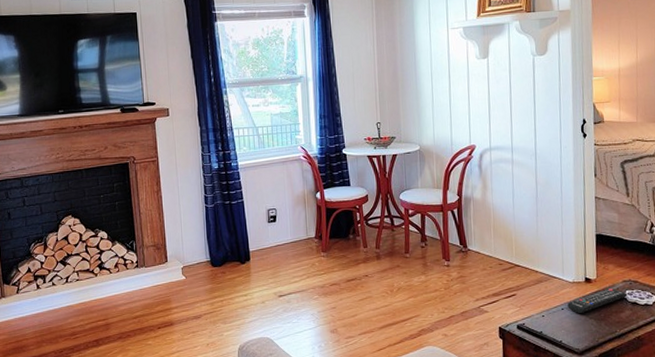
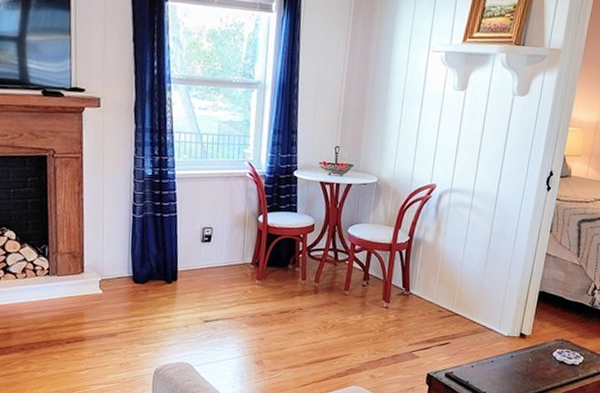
remote control: present [567,287,628,313] -> none [498,345,558,367]

